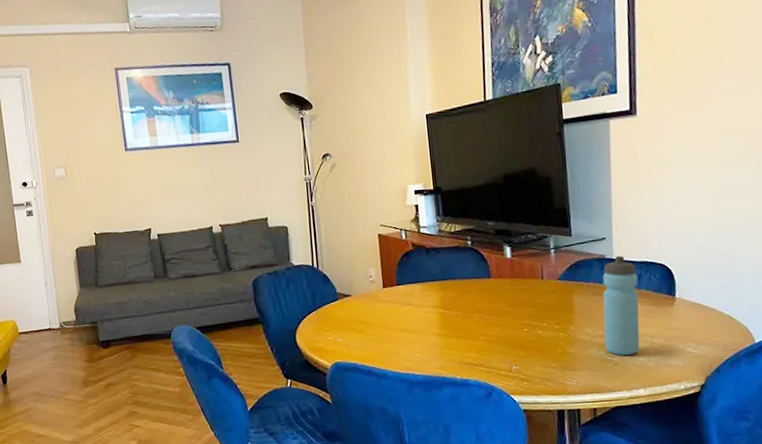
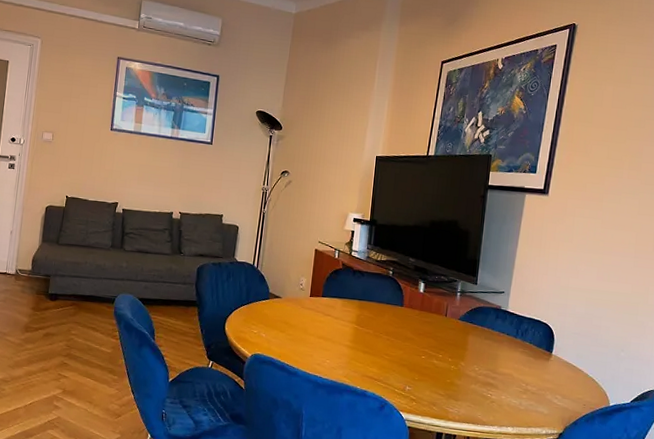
water bottle: present [602,255,640,356] -> none [486,309,525,396]

